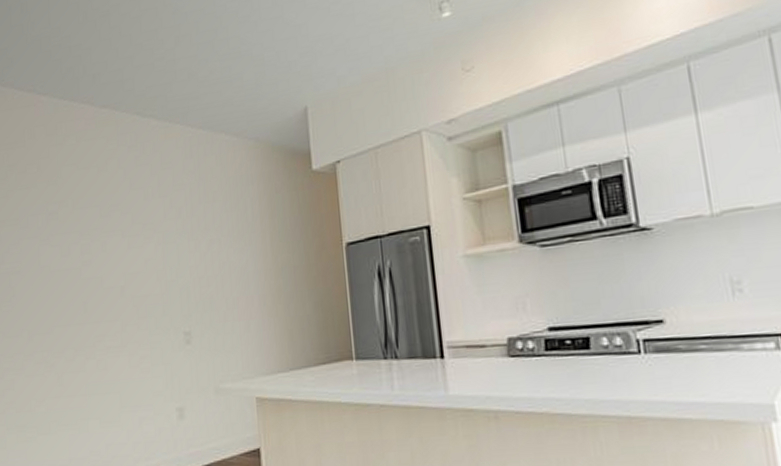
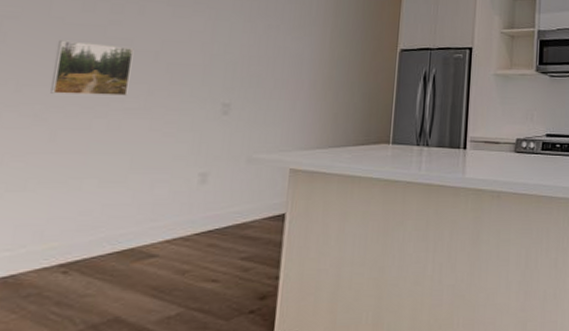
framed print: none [50,285,107,340] -> present [50,40,134,96]

